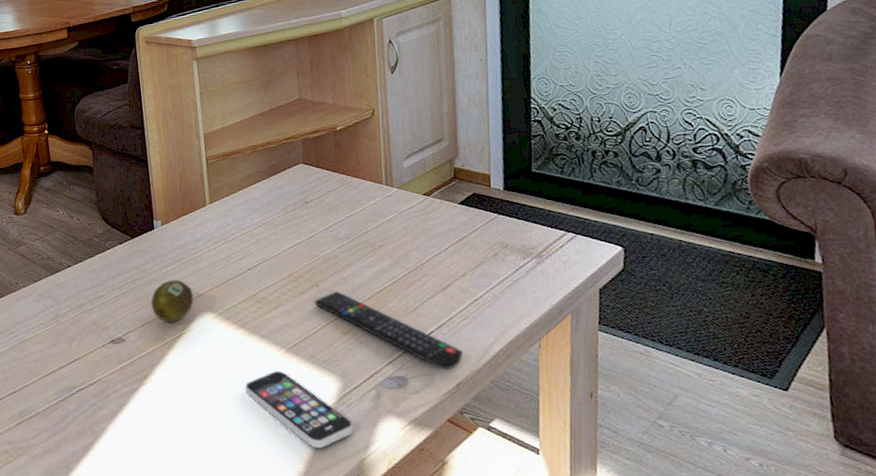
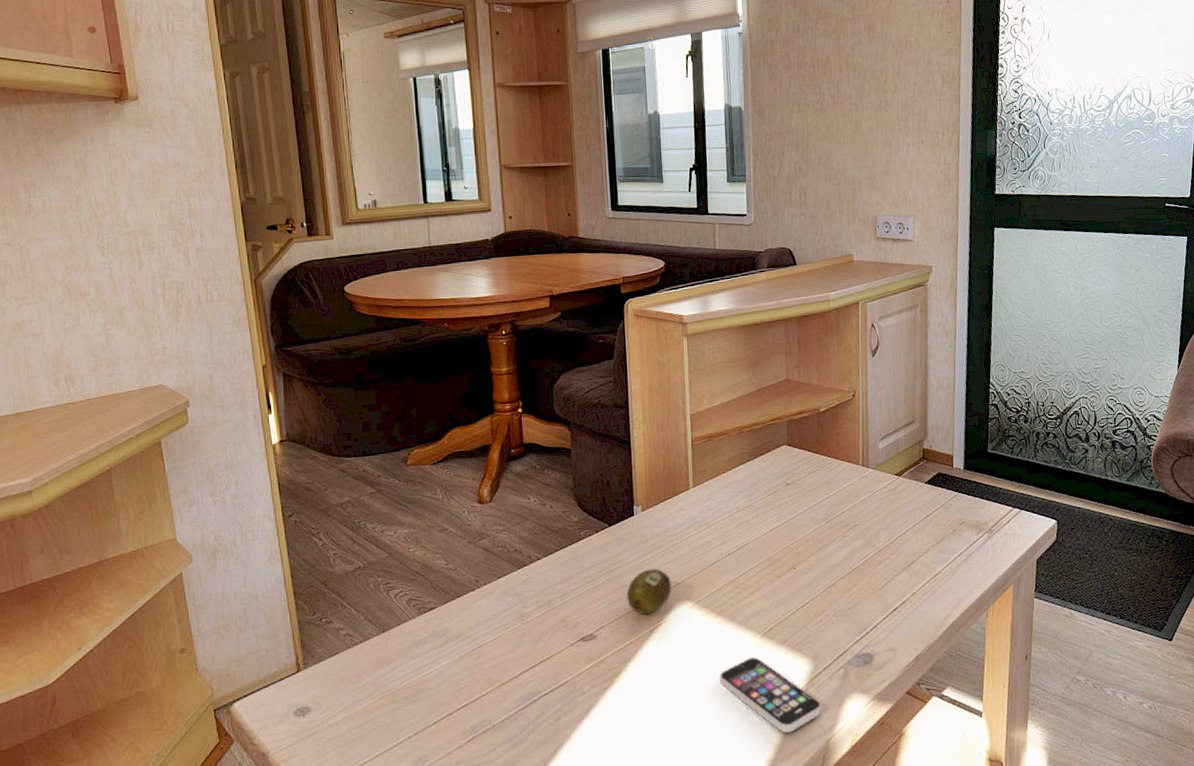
remote control: present [315,291,464,371] -> none [791,572,923,645]

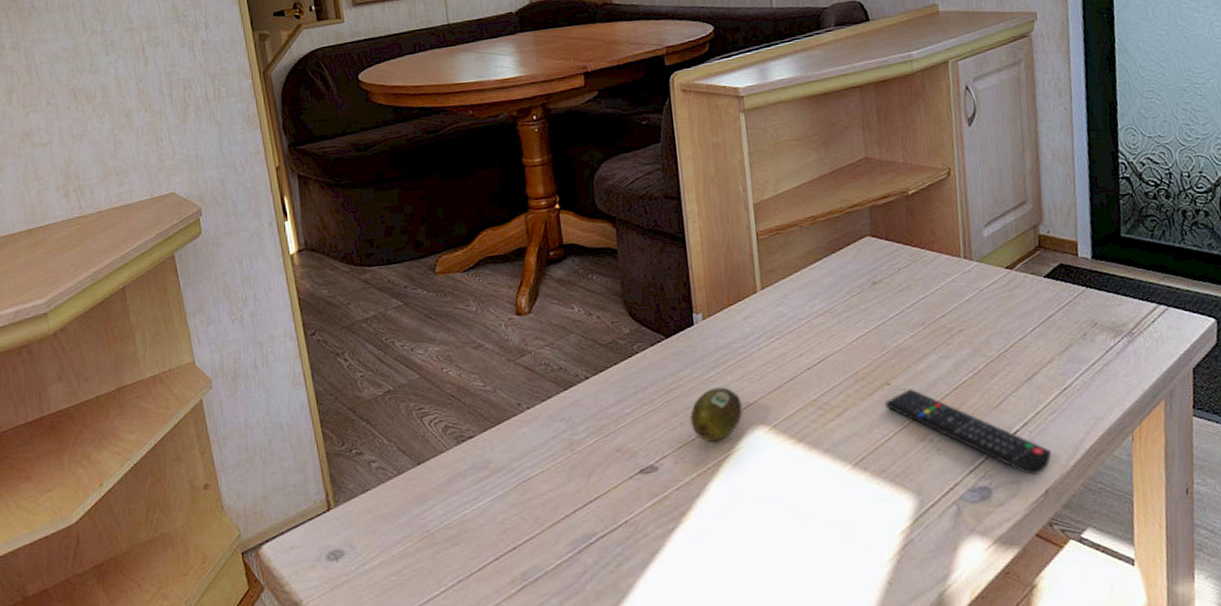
smartphone: present [720,657,822,733] -> none [805,492,931,584]
remote control: none [791,572,923,645] -> present [885,389,1052,476]

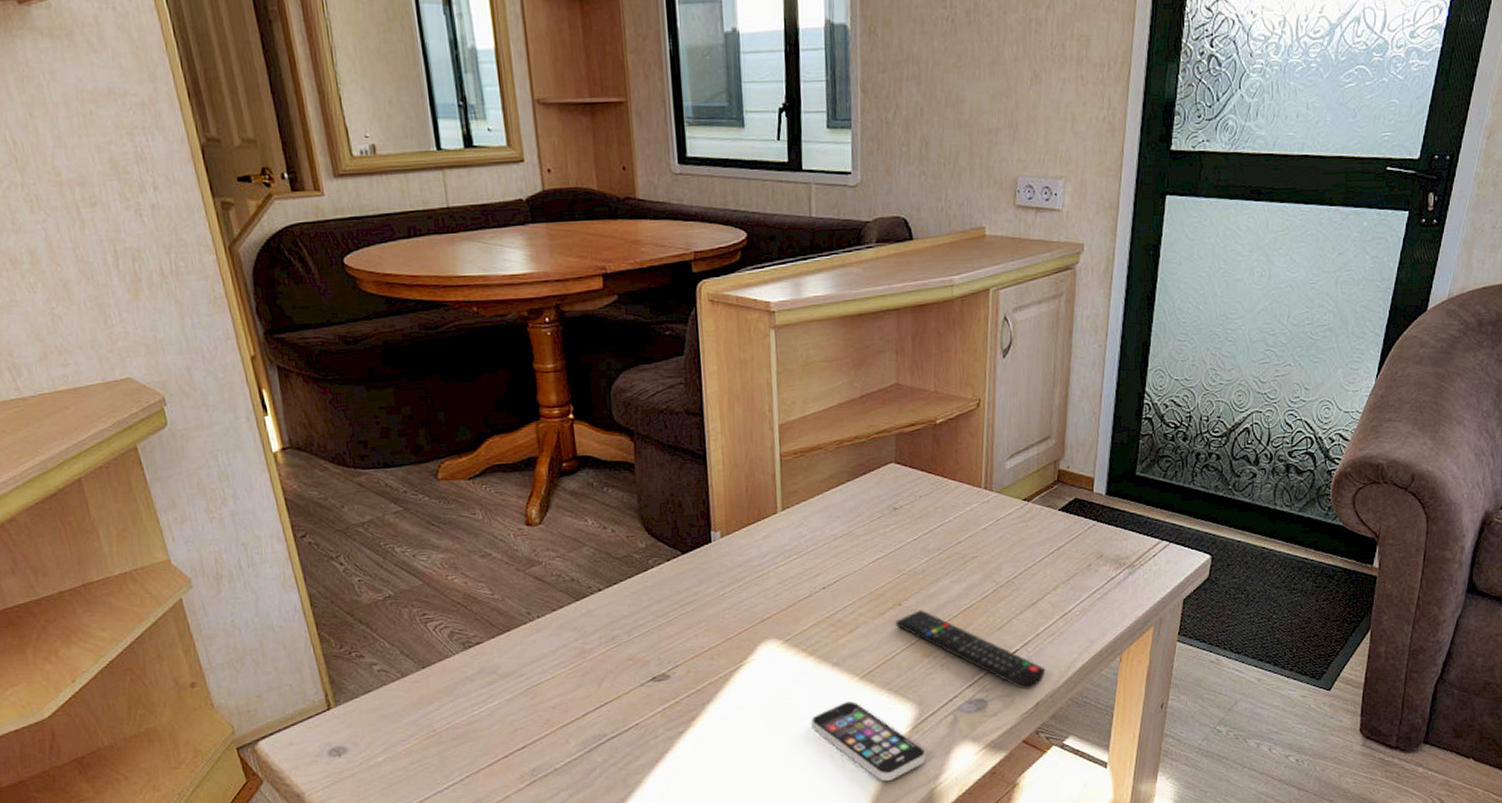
fruit: present [690,387,742,443] -> none [704,602,756,654]
smartphone: none [805,492,931,584] -> present [811,701,926,781]

